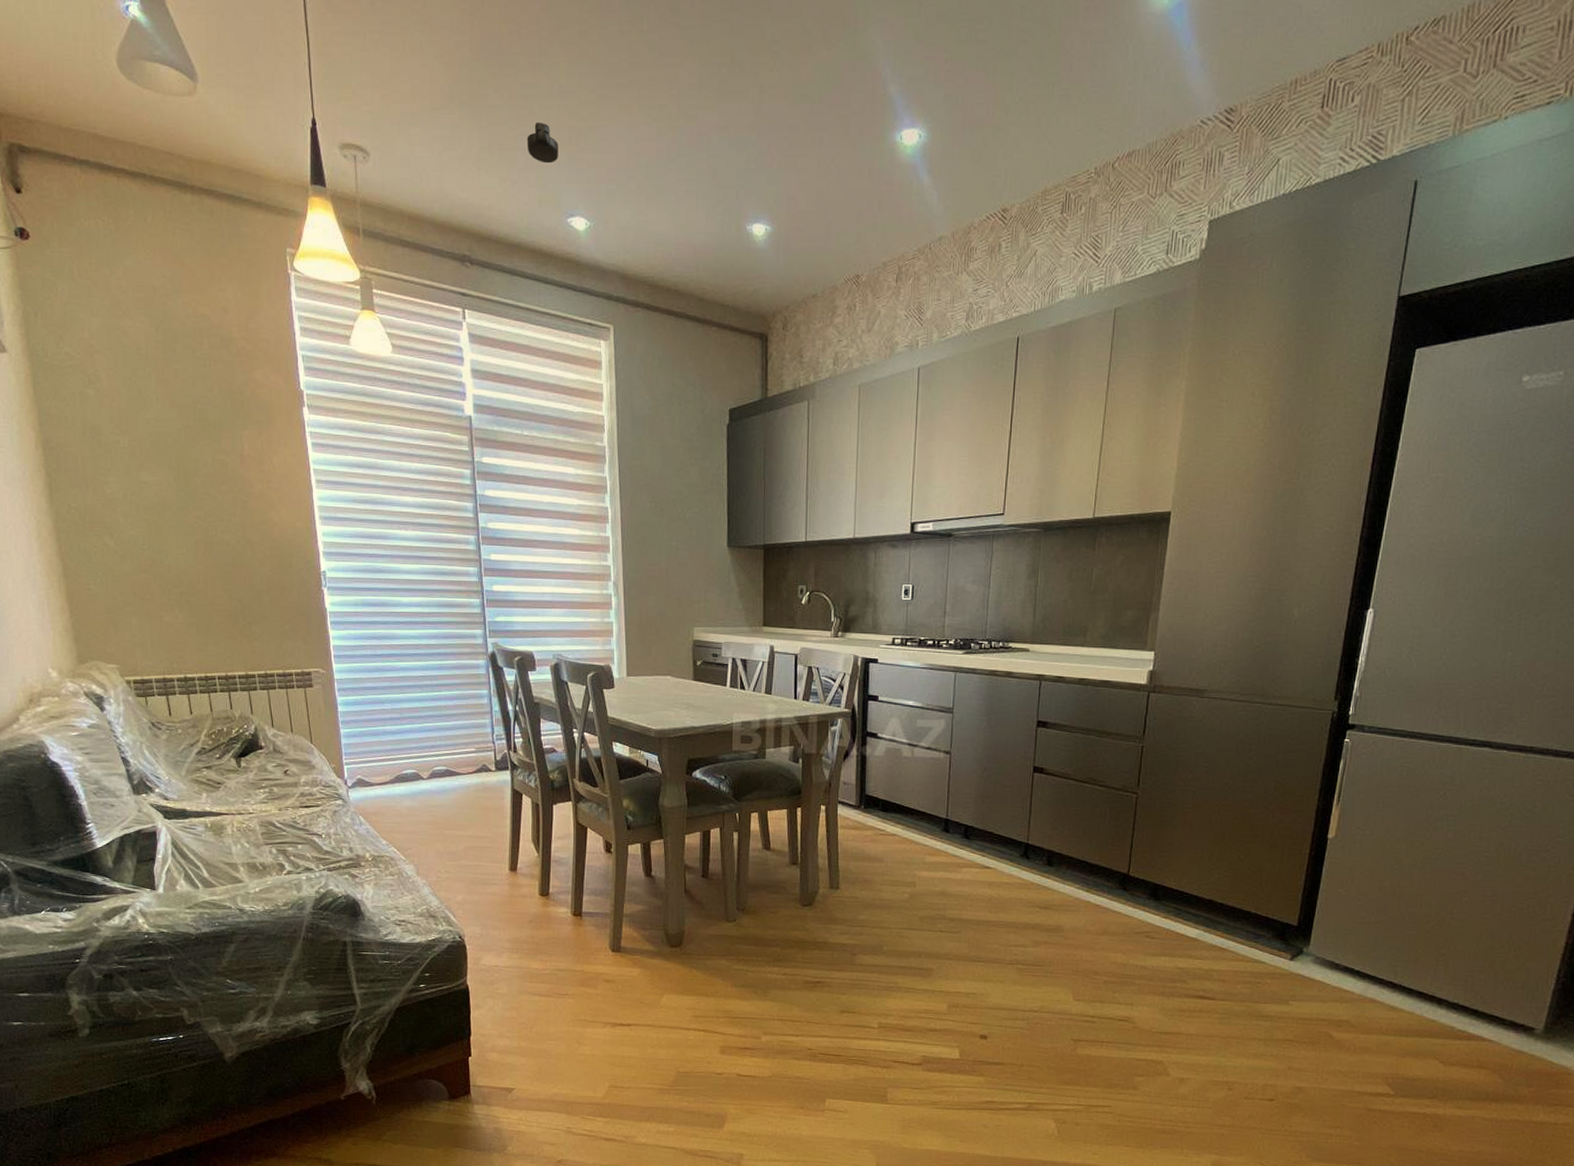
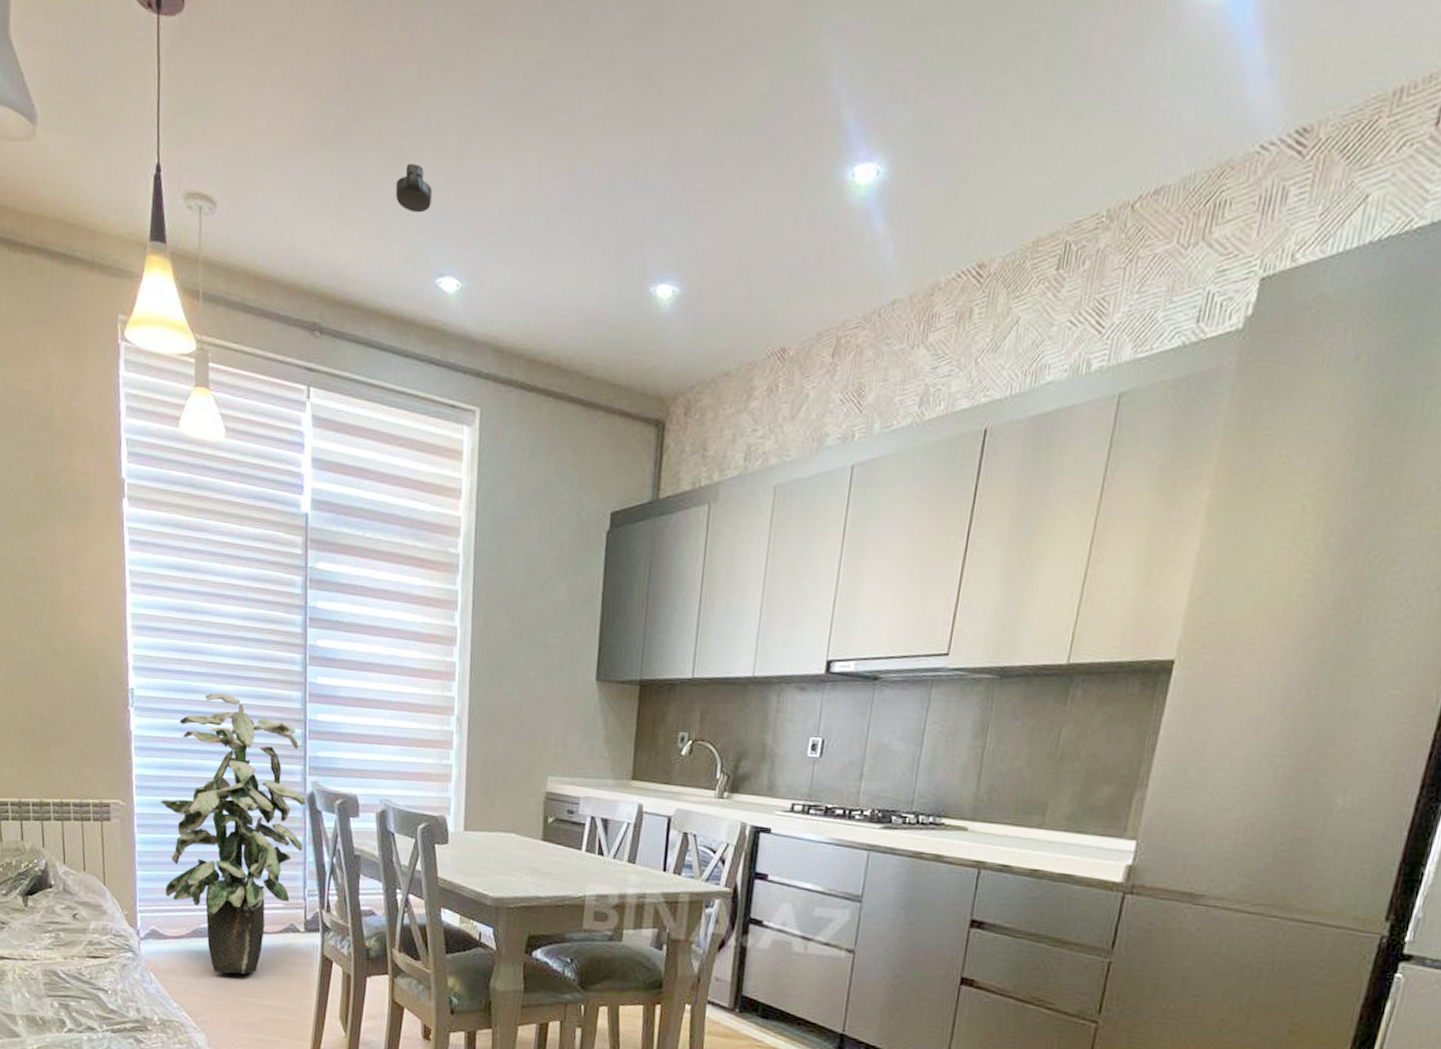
indoor plant: none [357,572,489,811] -> present [160,693,306,974]

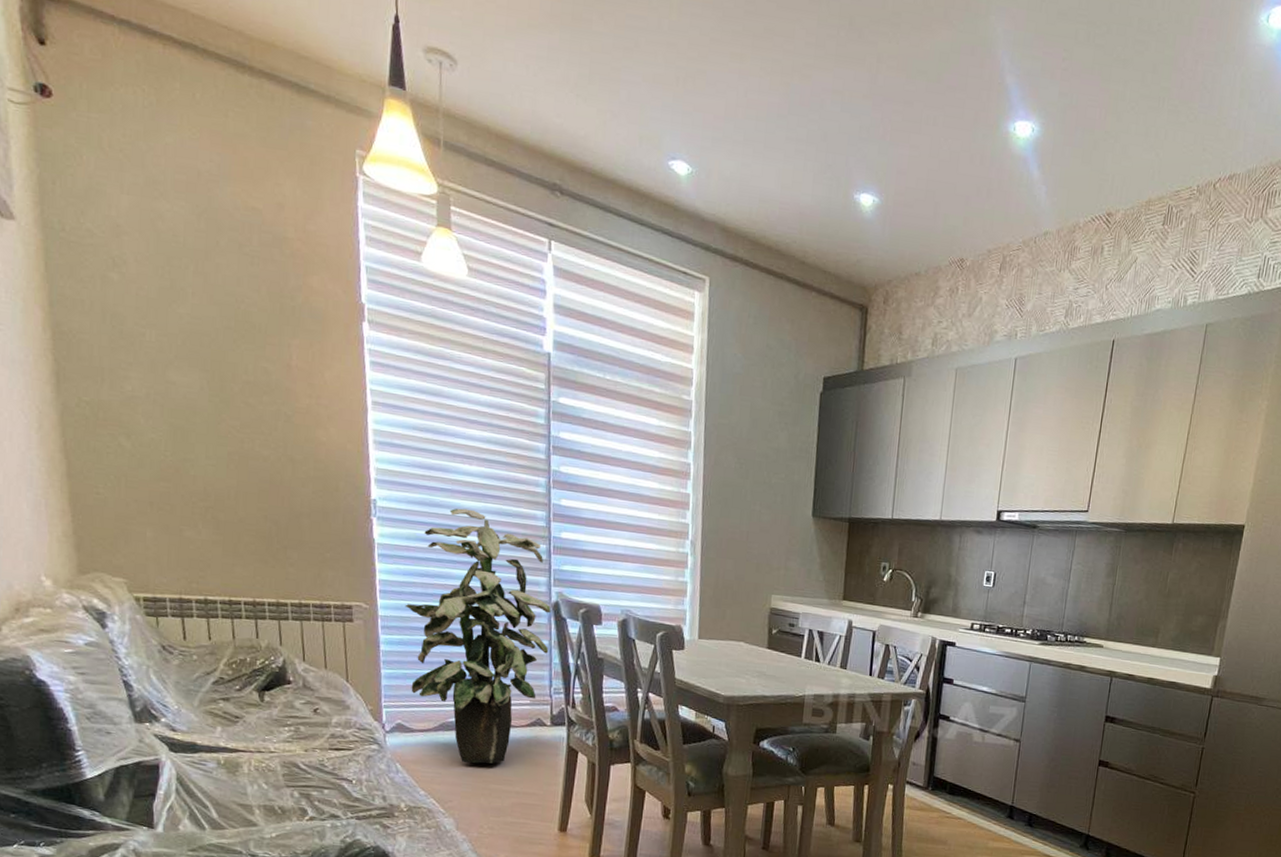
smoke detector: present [395,163,433,213] -> none [630,56,665,102]

